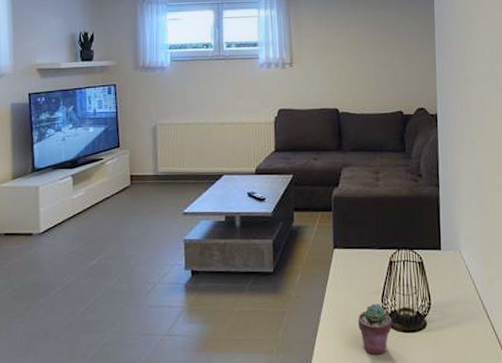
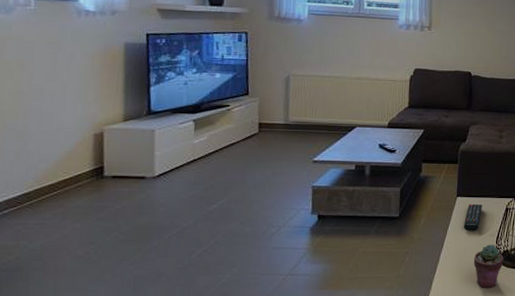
remote control: none [344,256,363,288] -> present [464,203,482,231]

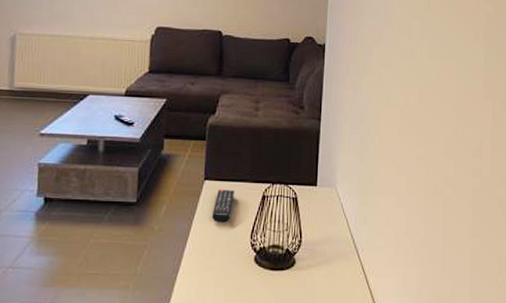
potted succulent: present [474,245,504,288] -> none [224,240,260,293]

